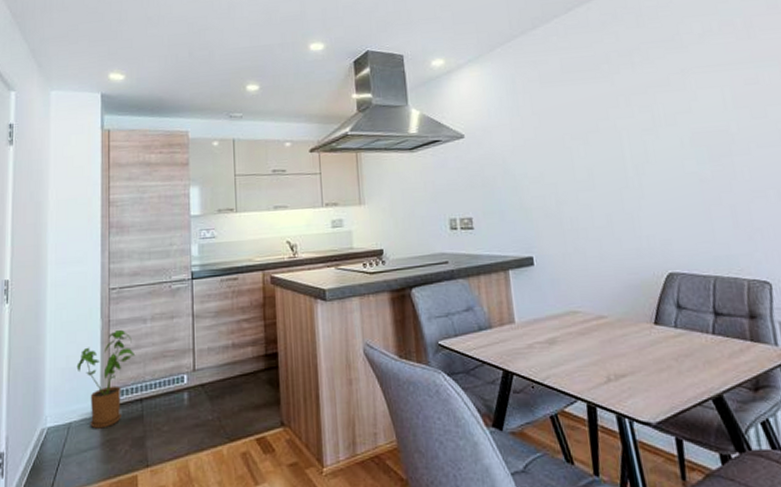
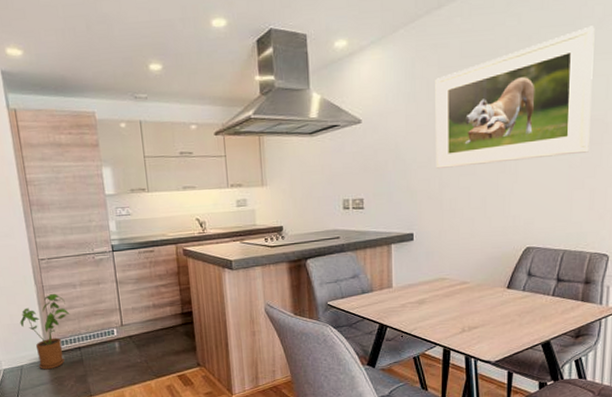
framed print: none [538,41,719,184] -> present [435,26,595,169]

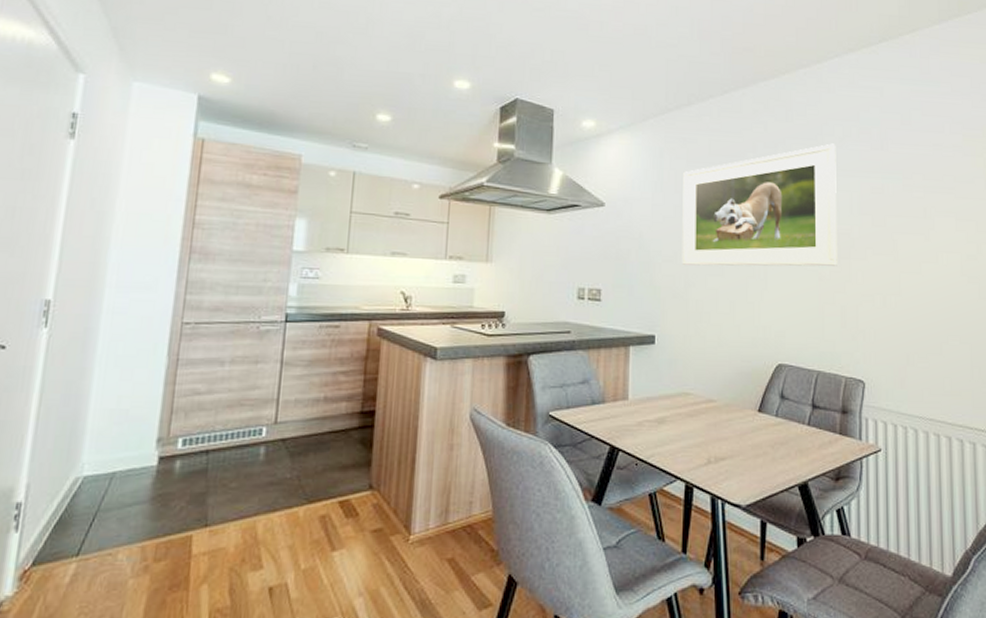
house plant: present [20,293,70,370] -> none [129,370,207,481]

